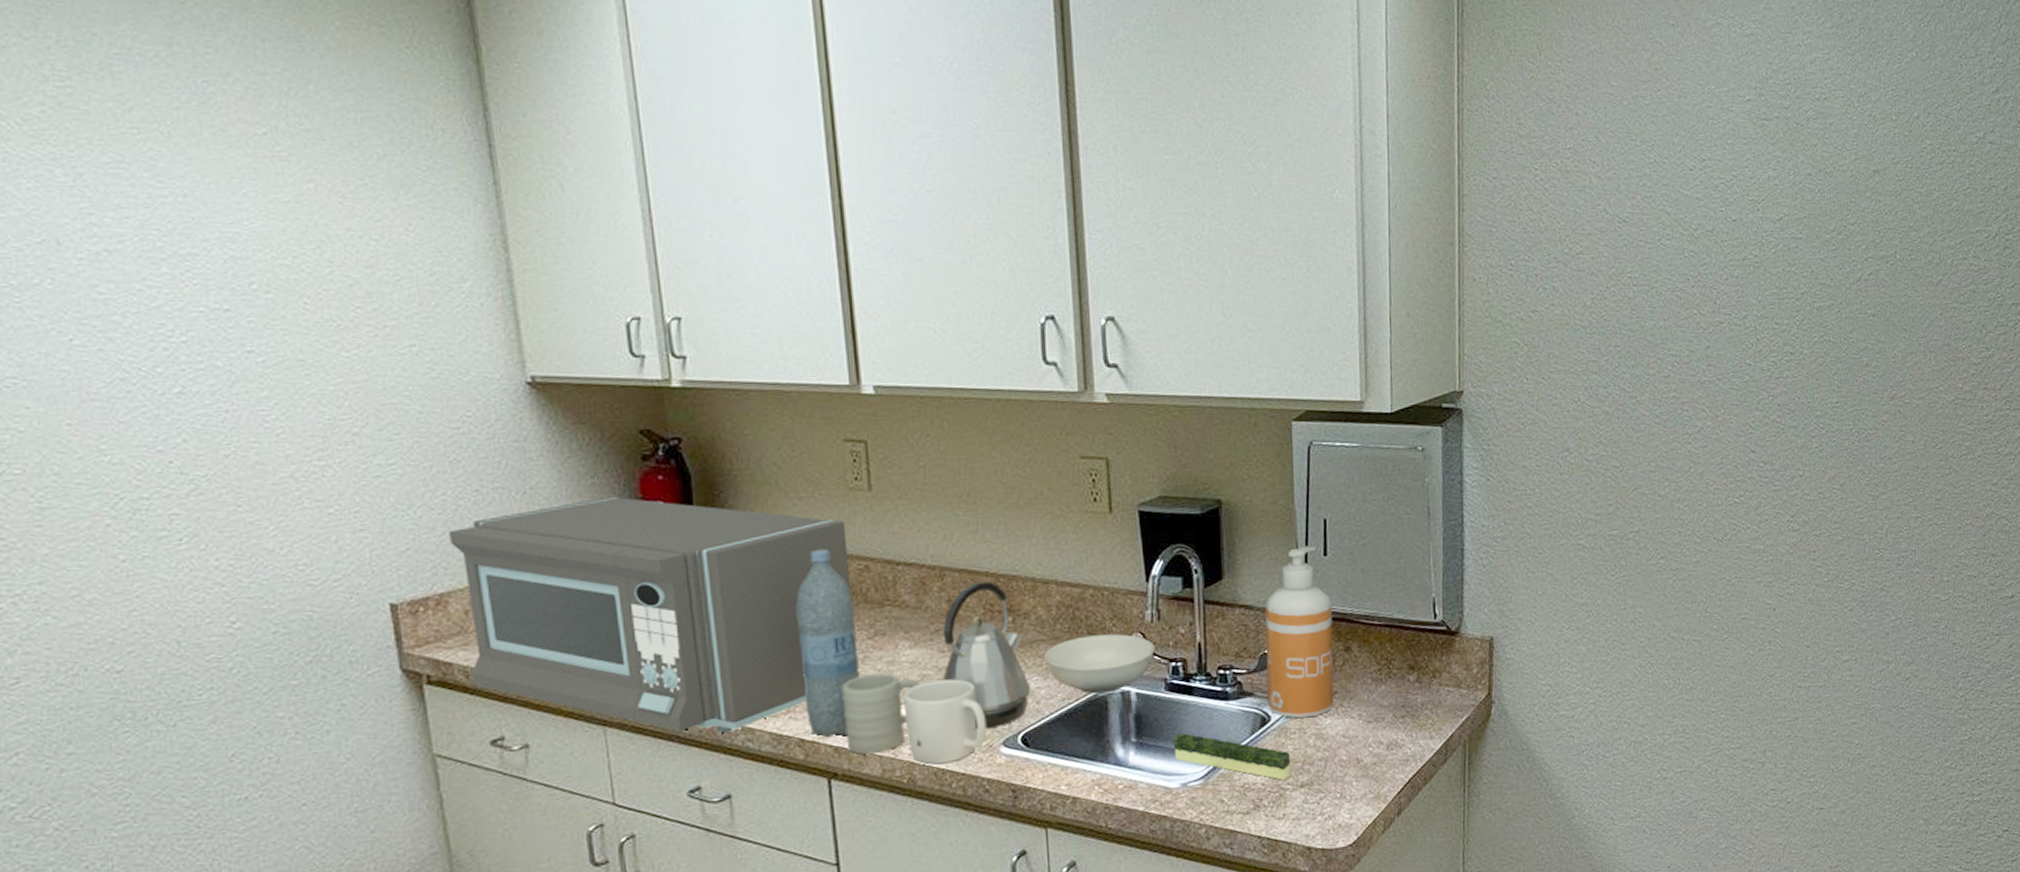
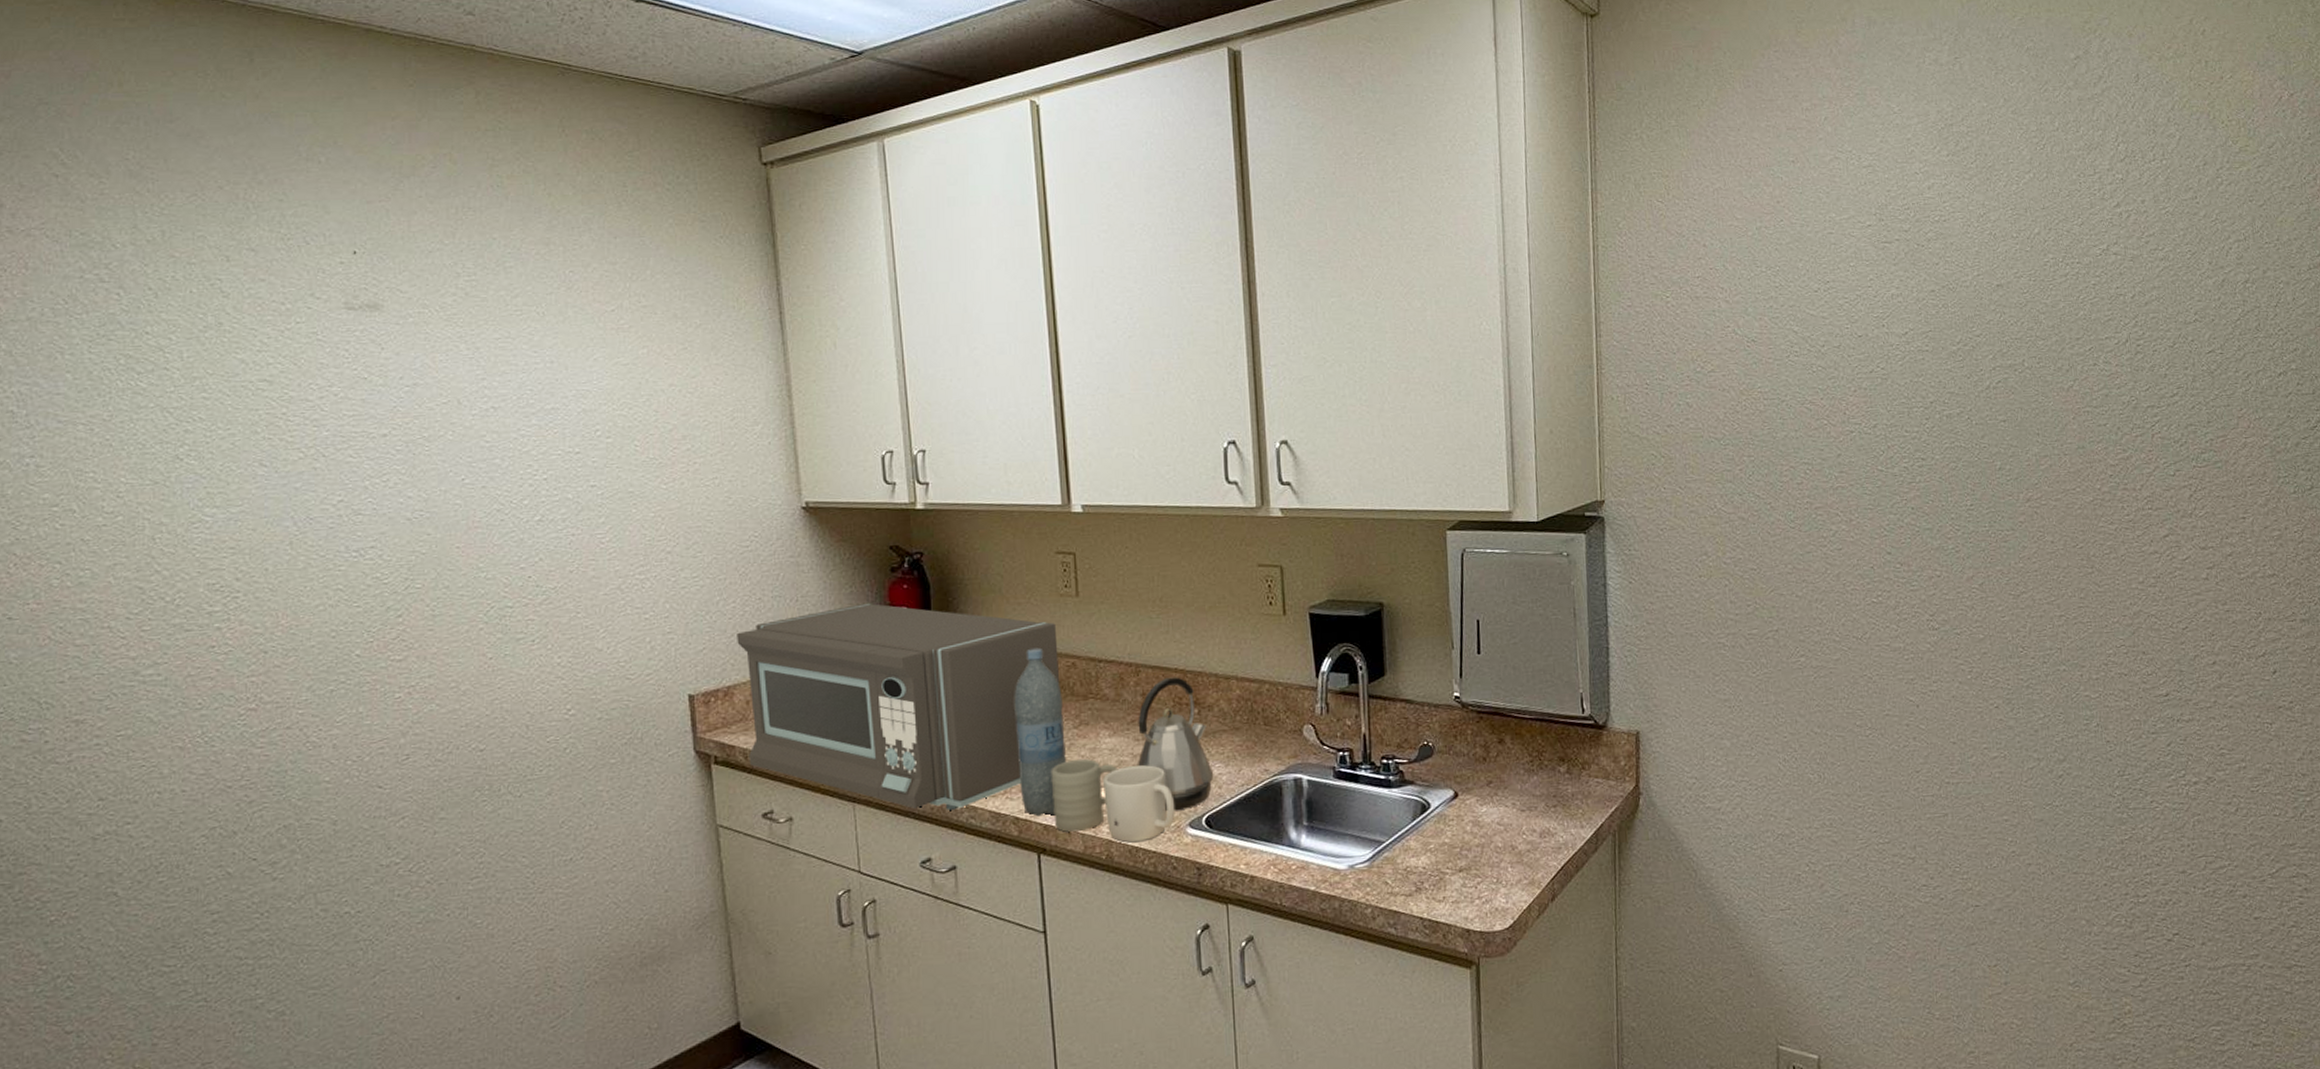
bowl: present [1044,634,1155,694] -> none [1225,725,1324,781]
sponge: present [1173,733,1291,780] -> none [1341,818,1450,865]
soap dispenser: present [1265,545,1334,719] -> none [1424,644,1490,806]

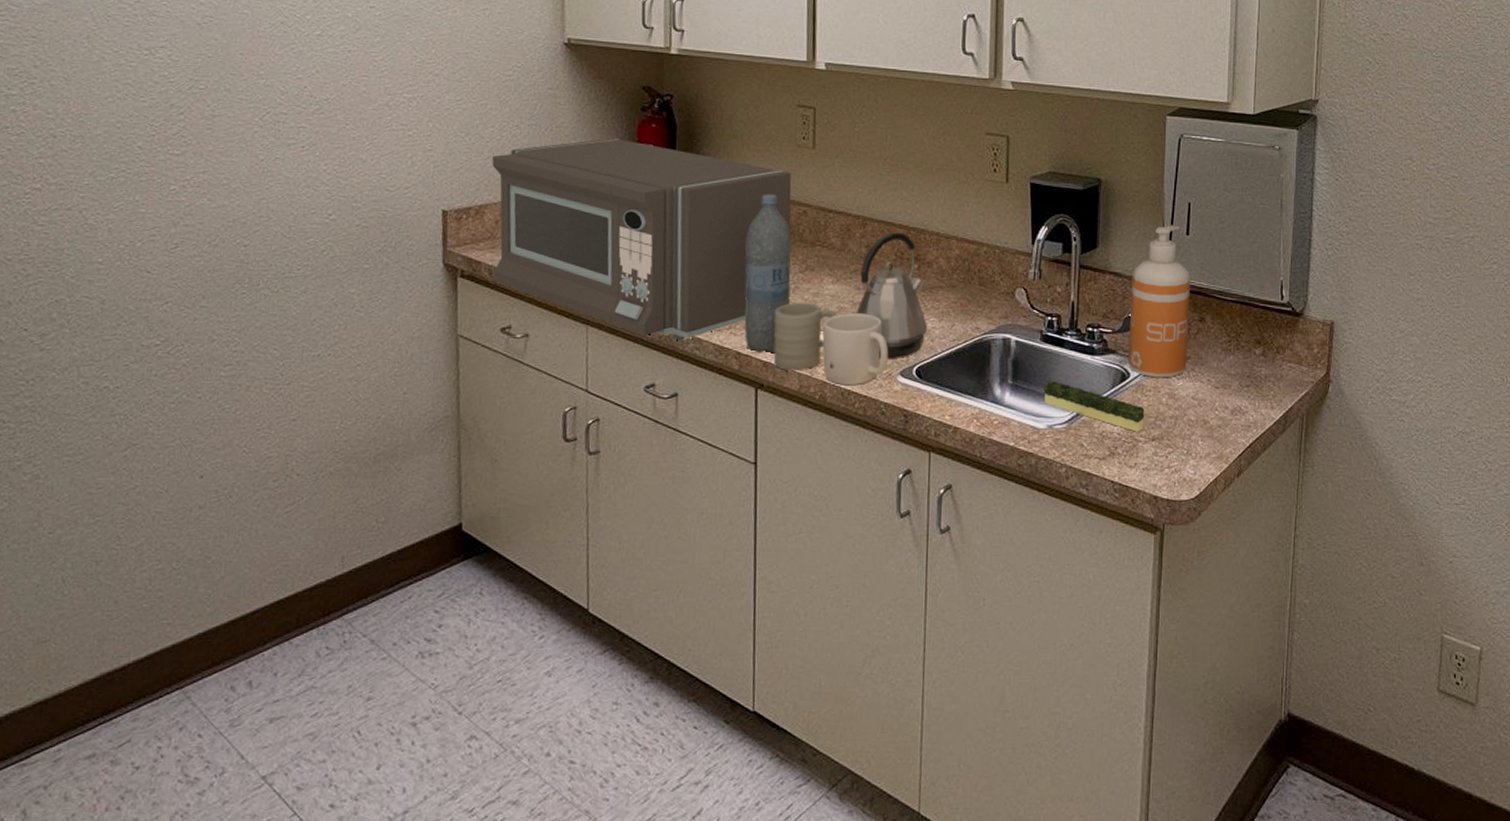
sponge: none [1341,818,1450,865] -> present [1043,381,1145,432]
soap dispenser: none [1424,644,1490,806] -> present [1128,225,1190,378]

